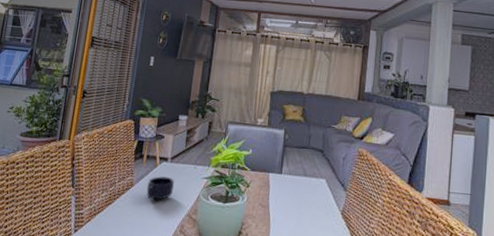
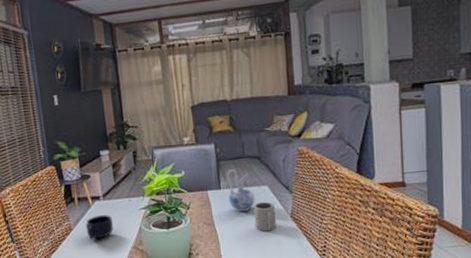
ceramic pitcher: none [287,157,312,200] -> present [227,169,255,212]
cup: none [306,193,328,225] -> present [253,201,276,232]

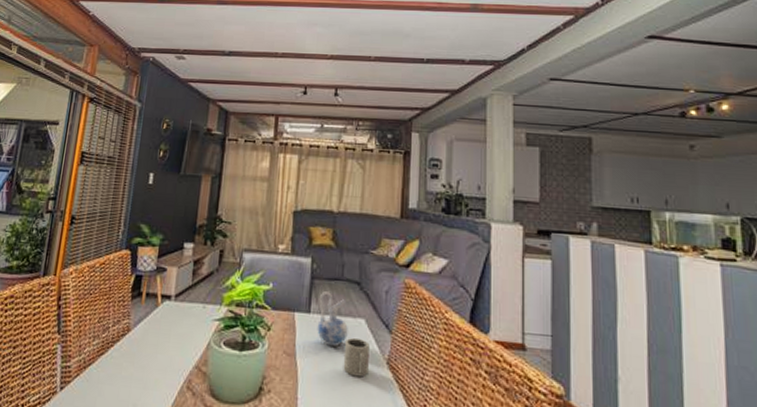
mug: present [85,215,113,240] -> none [146,318,179,349]

